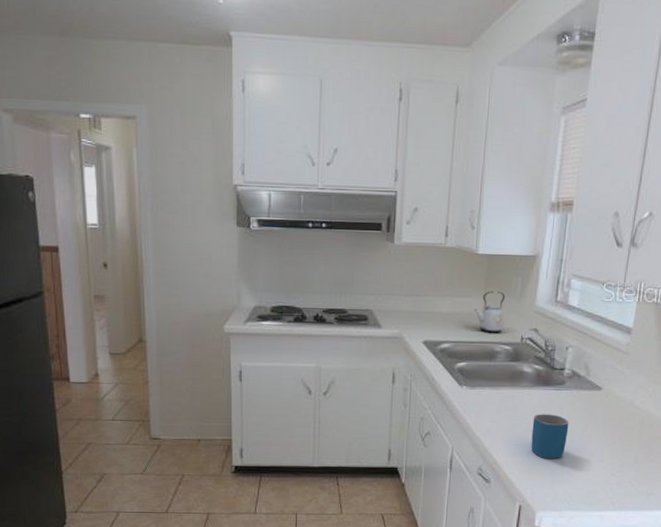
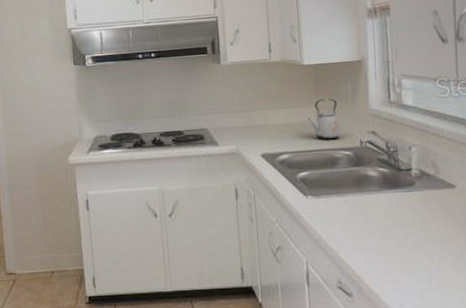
mug: present [531,414,569,458] -> none [387,217,428,265]

